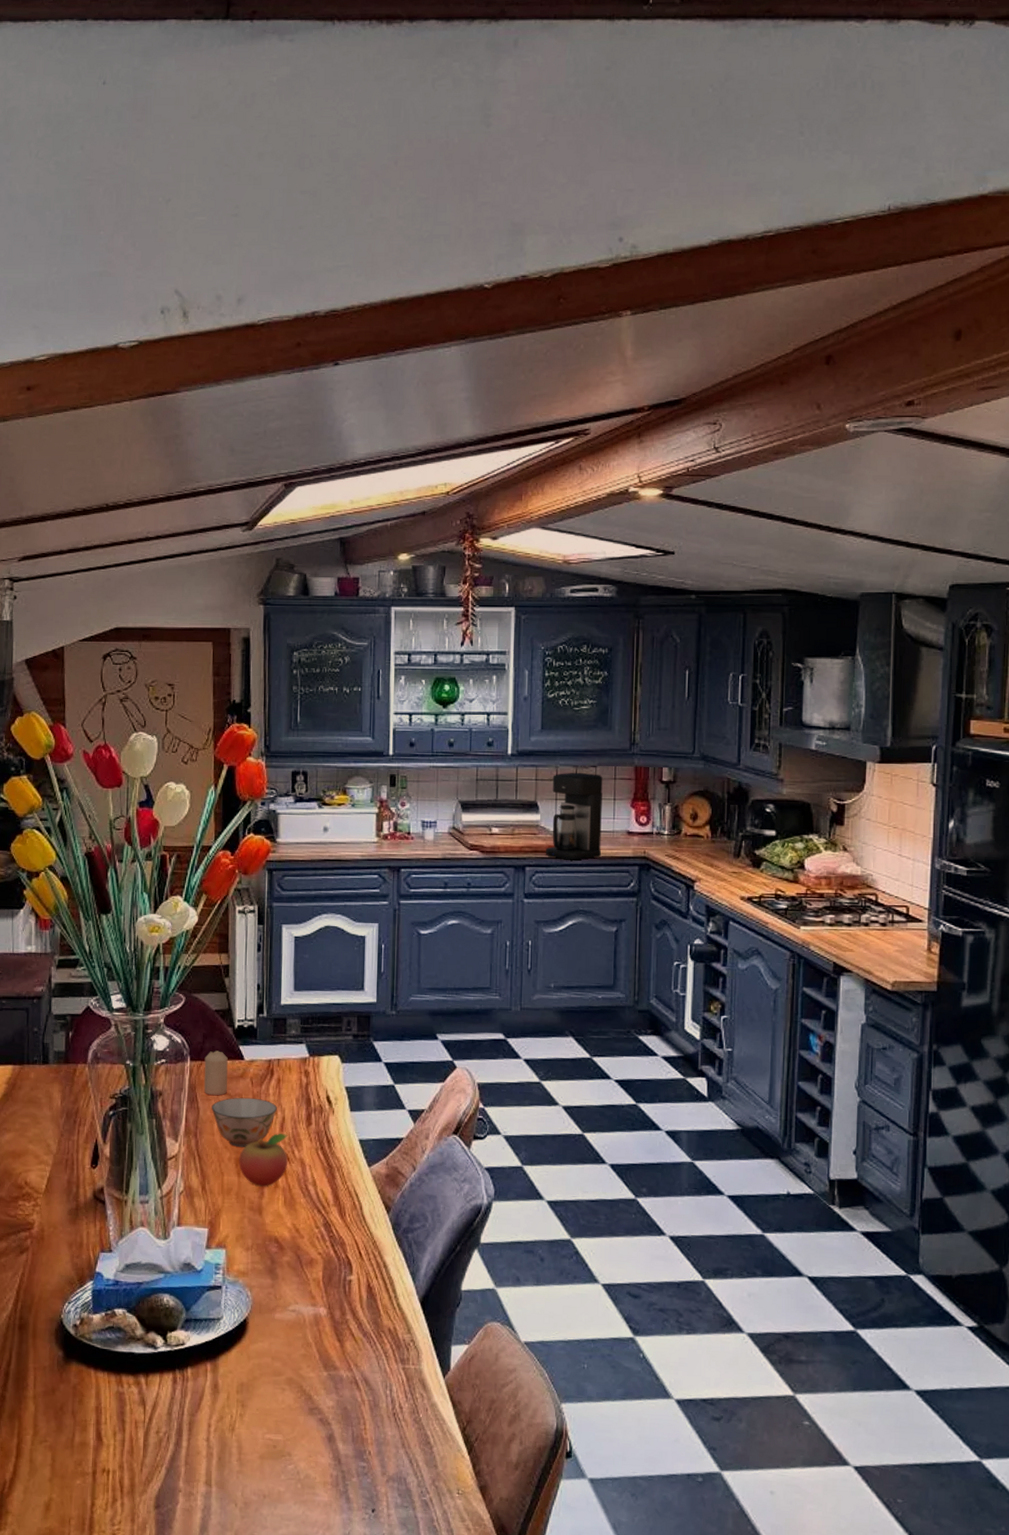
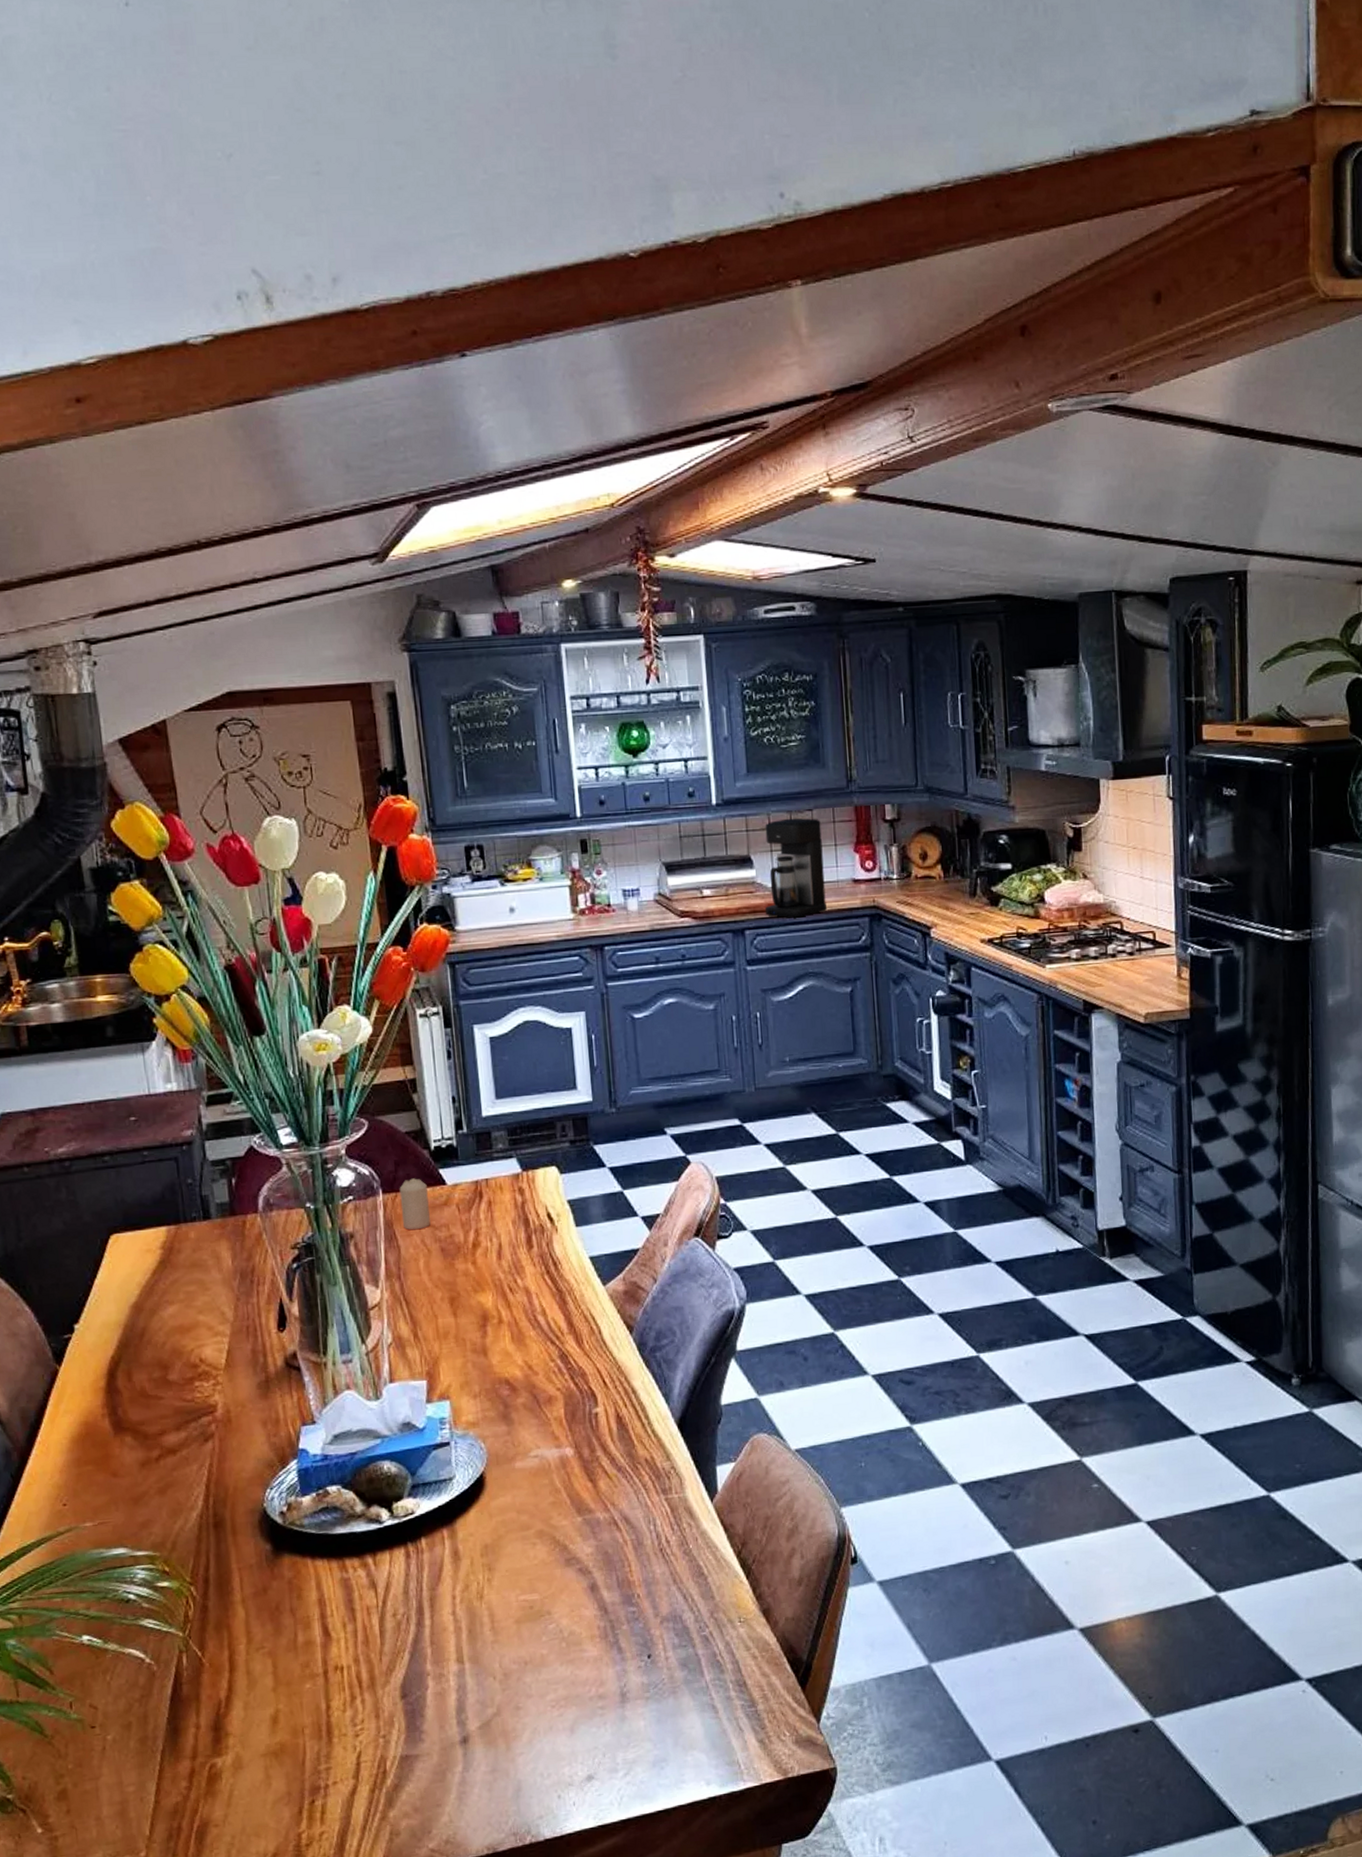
soup bowl: present [211,1097,278,1147] -> none [414,1226,492,1284]
fruit: present [239,1134,288,1186] -> none [453,1262,511,1324]

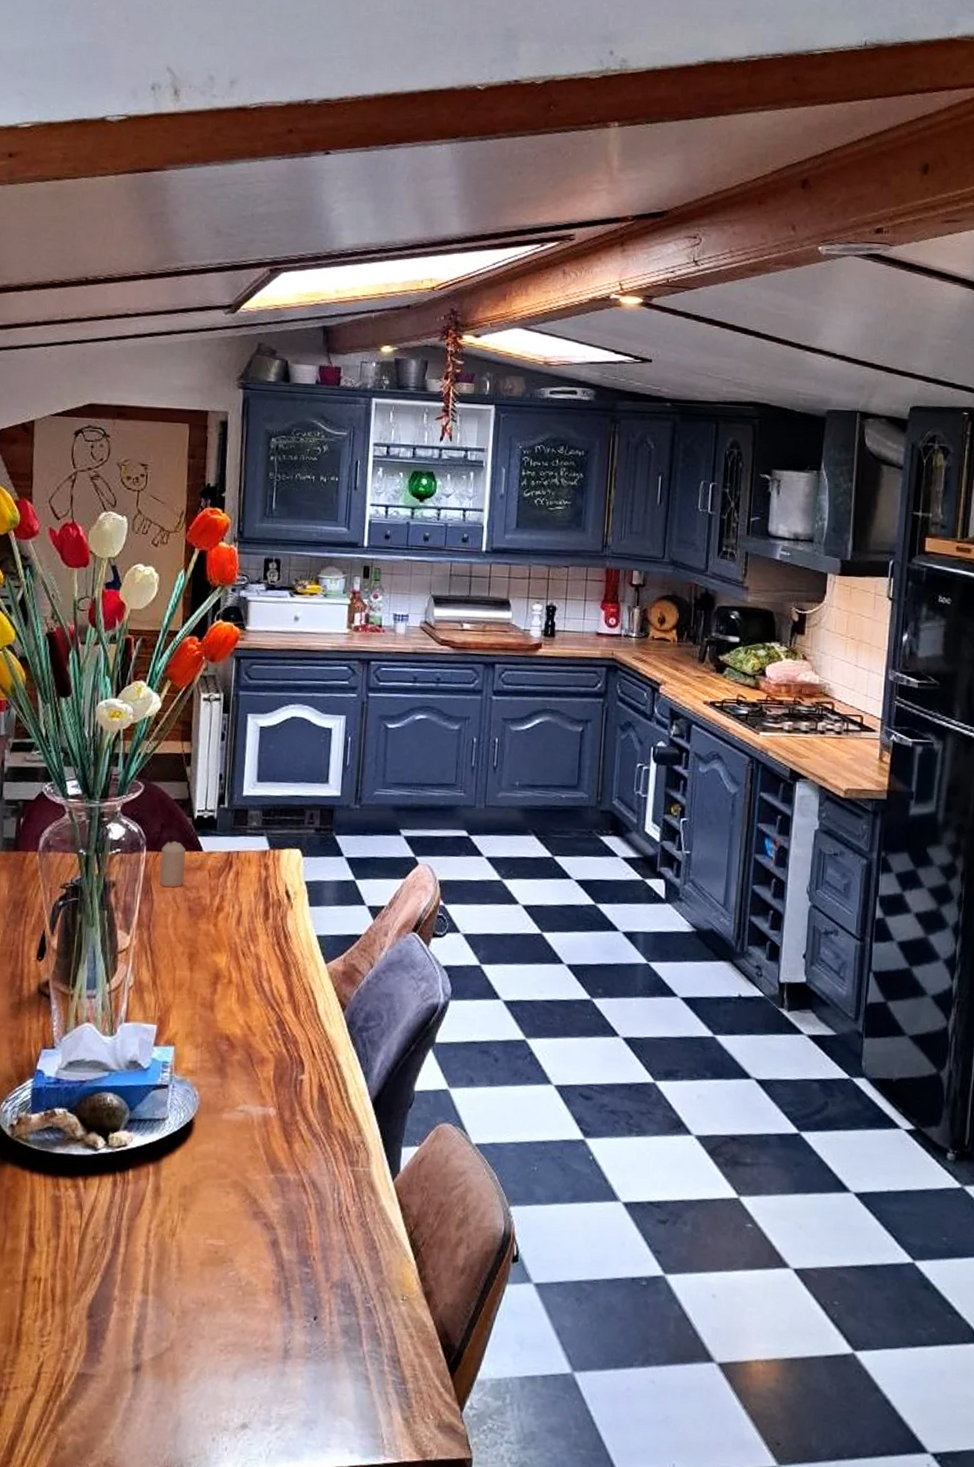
coffee maker: present [765,818,827,918] -> none [516,571,575,660]

